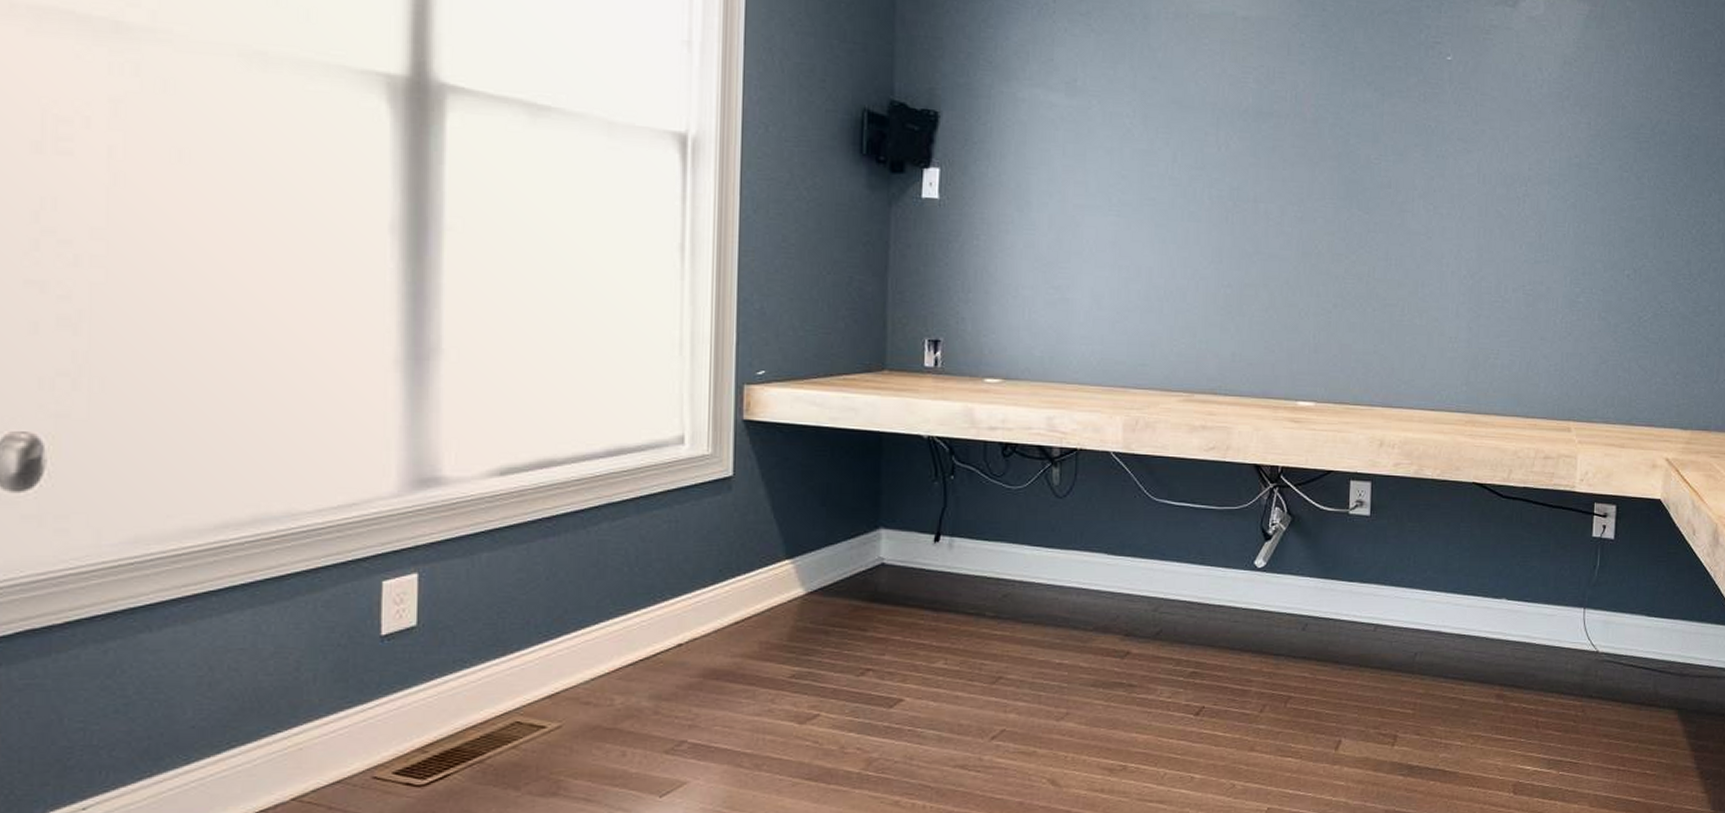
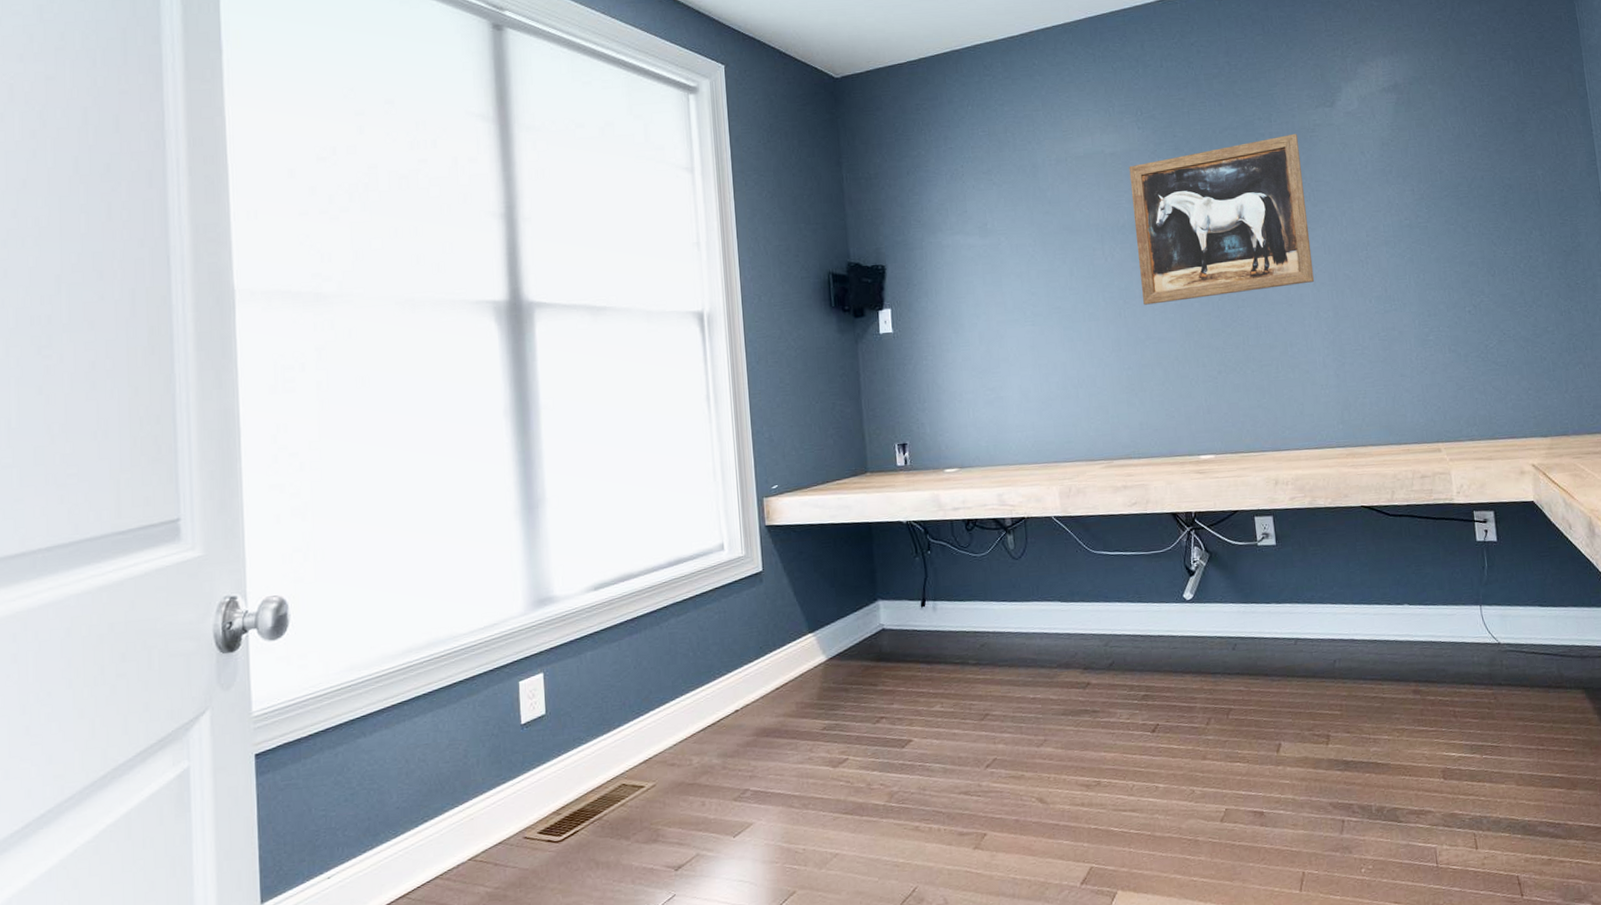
wall art: none [1257,31,1469,215] -> present [1129,133,1315,305]

